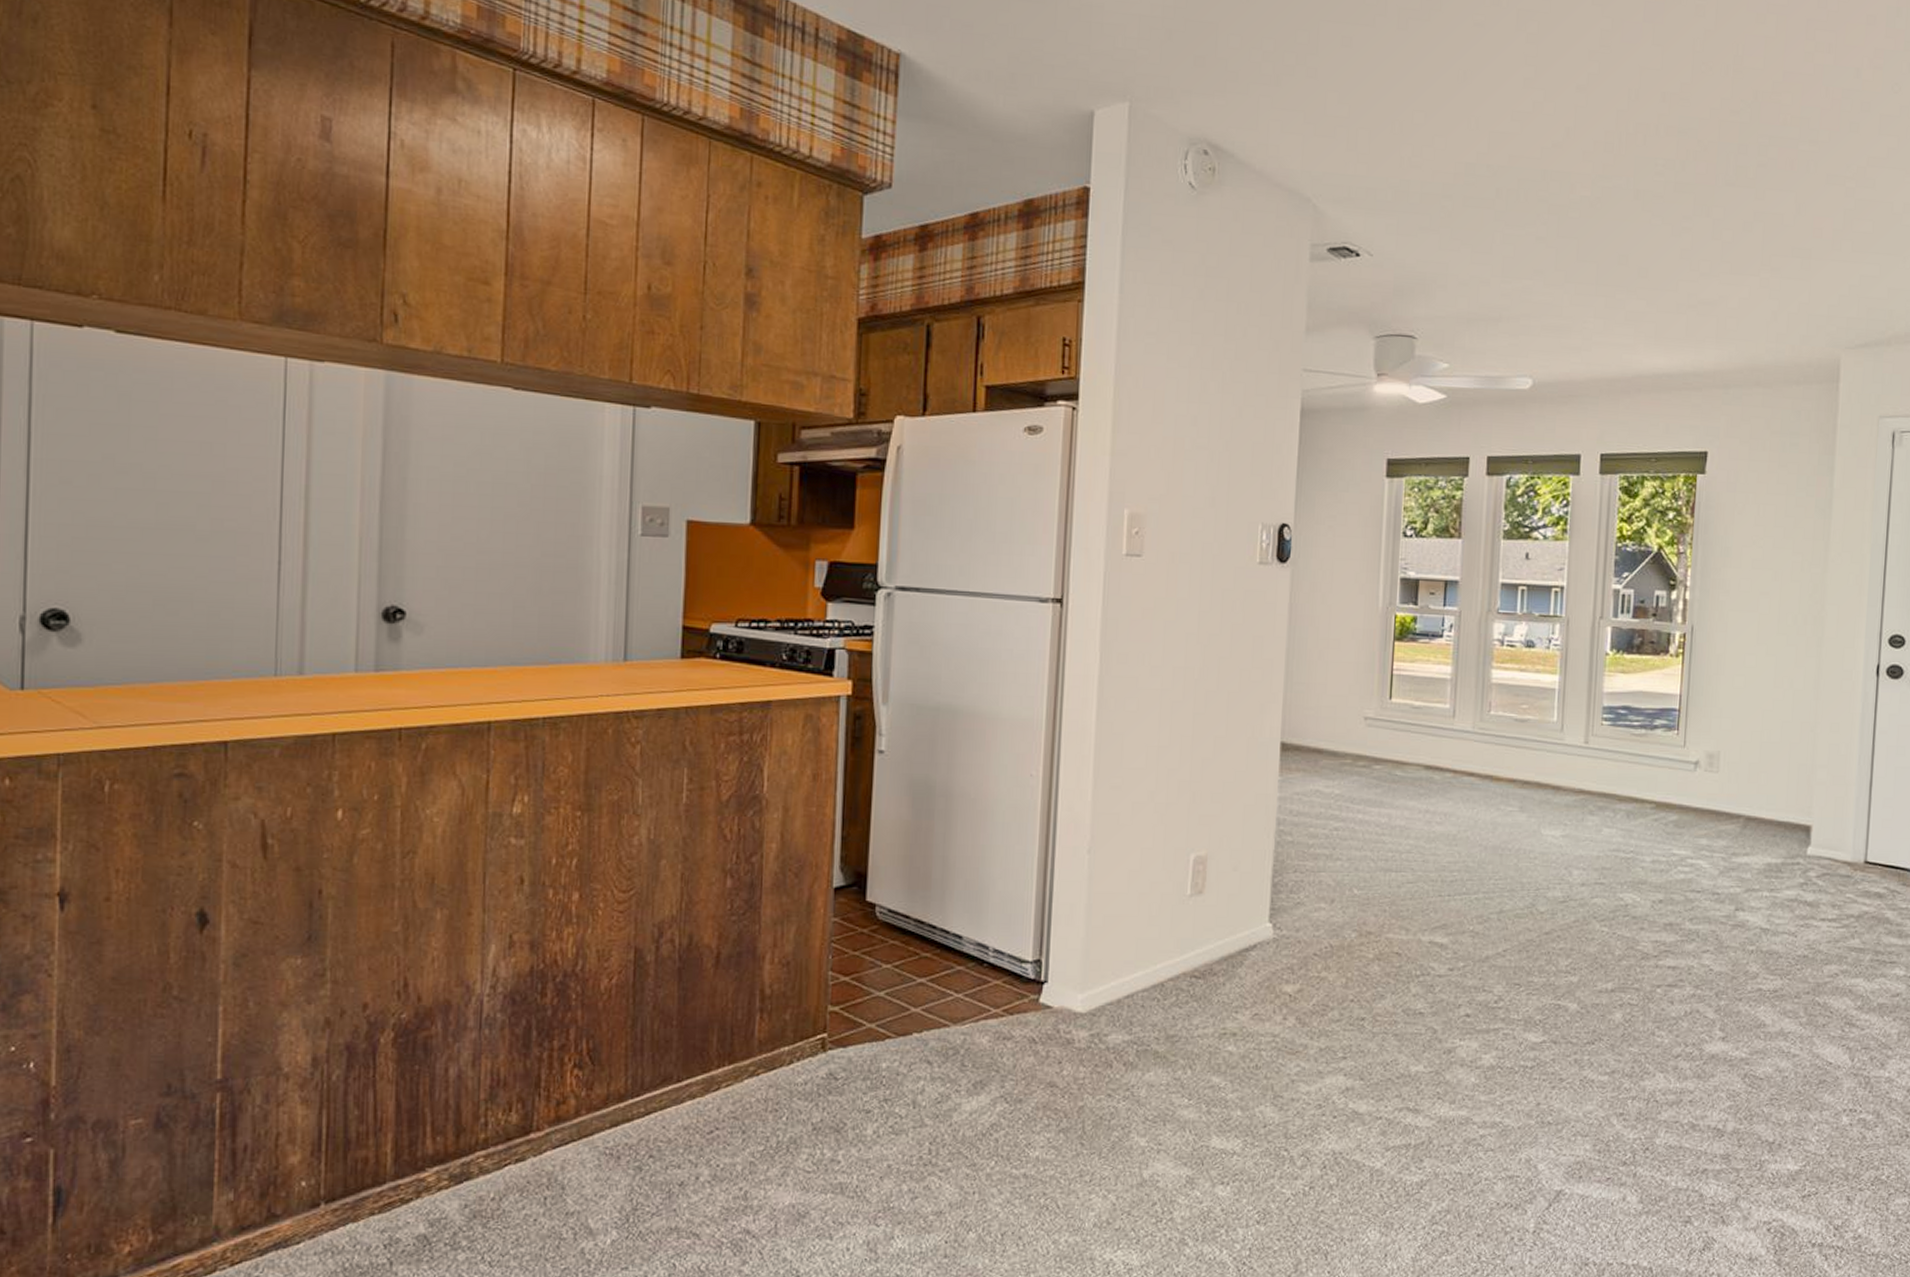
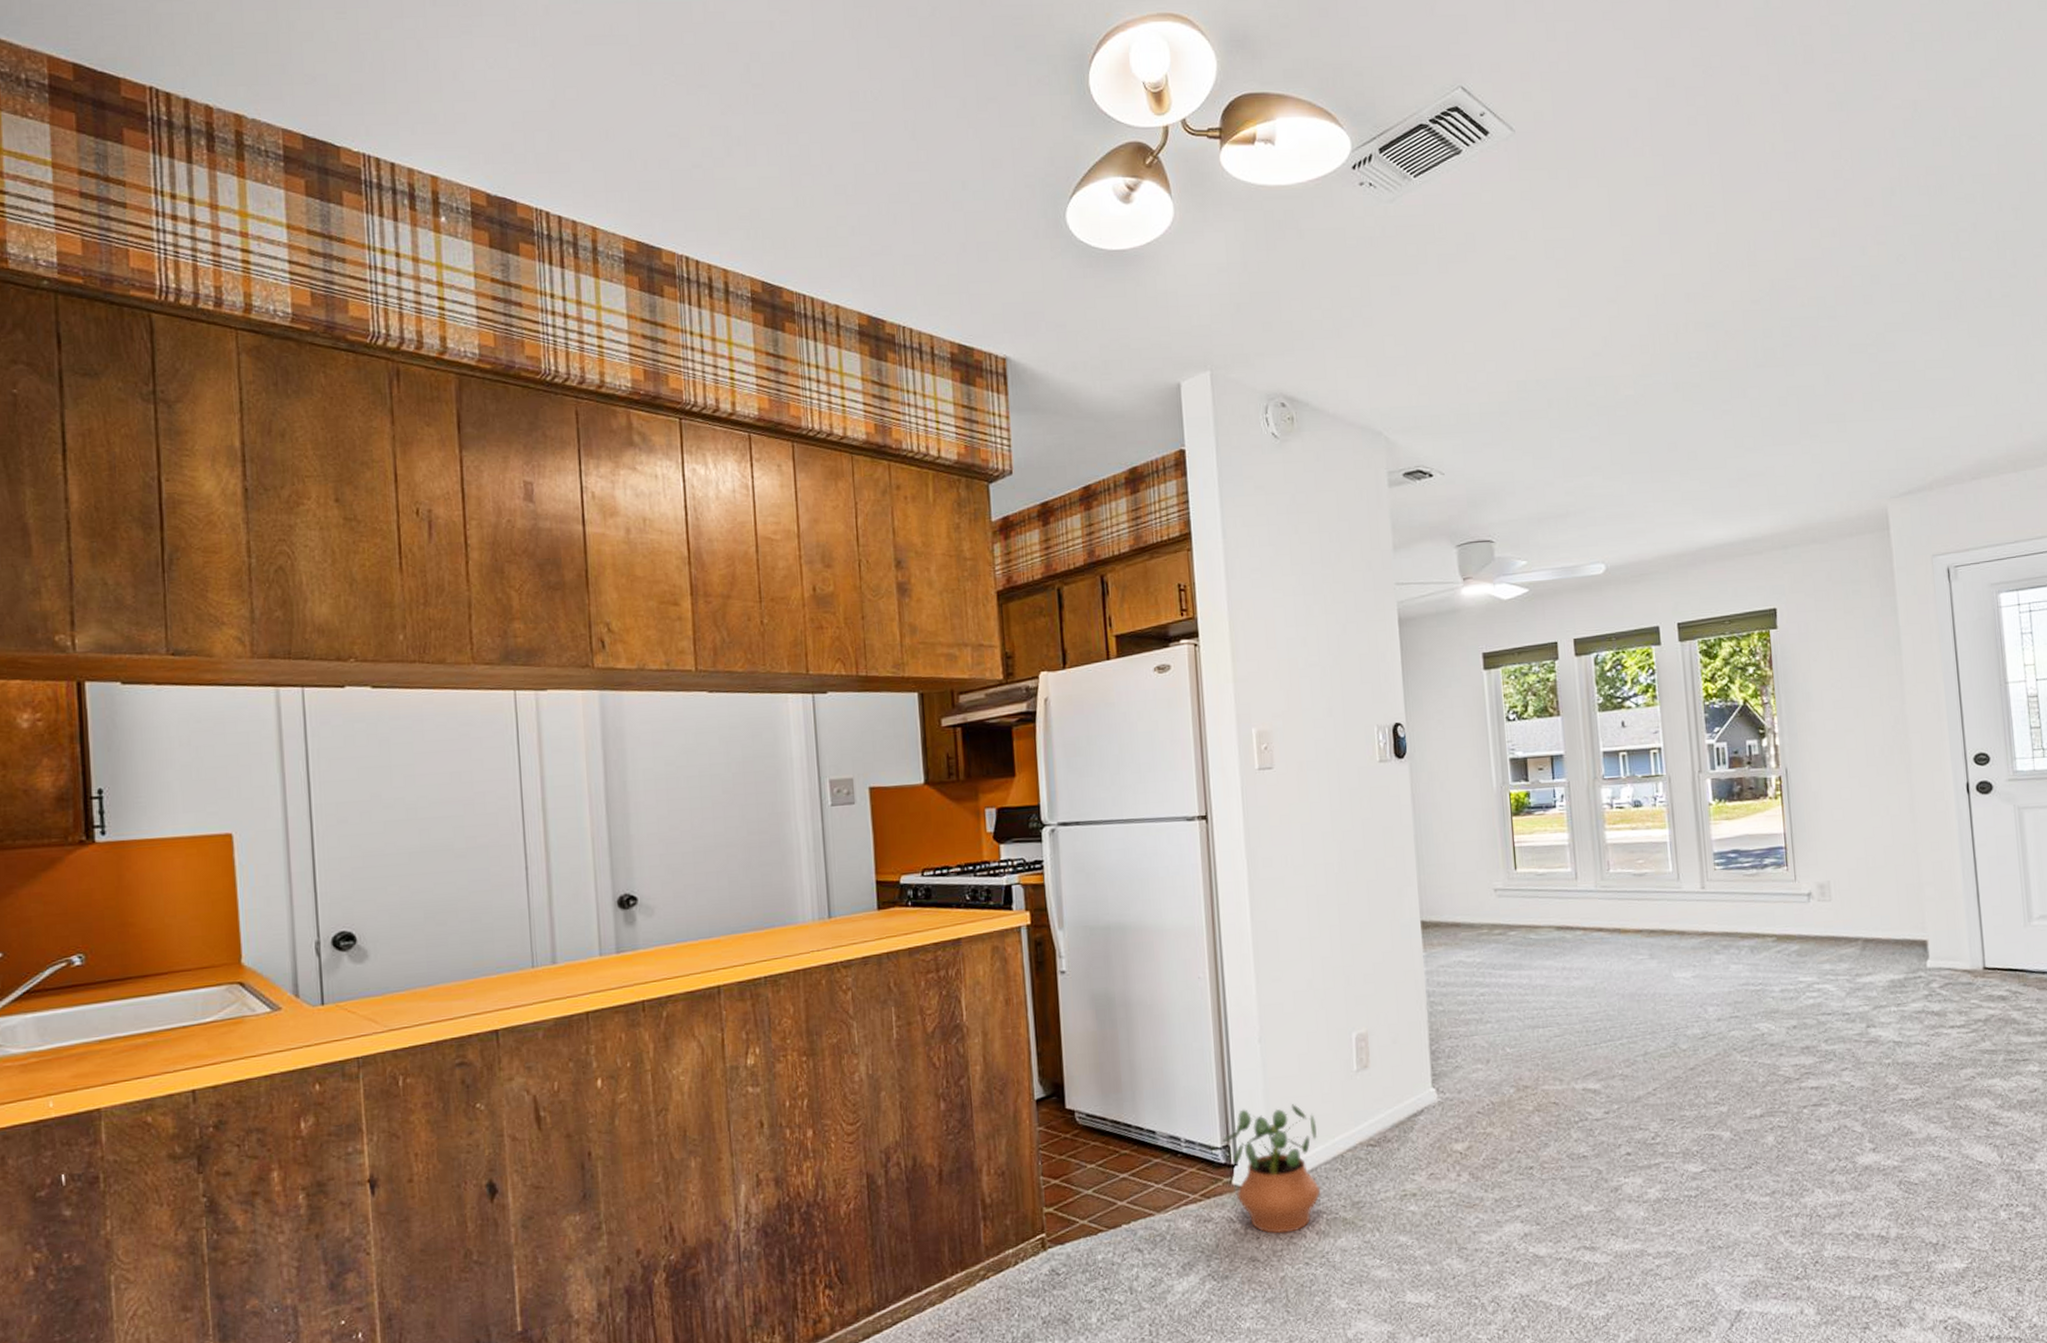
potted plant: none [1033,923,1139,1061] -> present [1221,1104,1321,1234]

